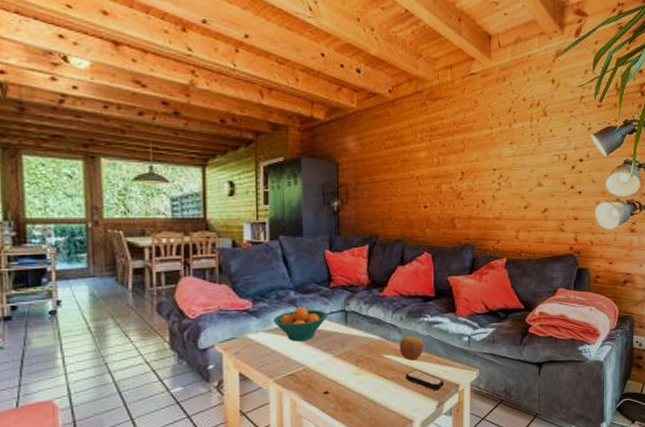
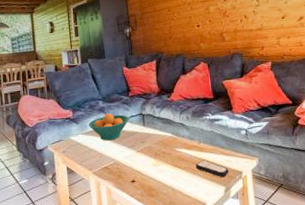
apple: present [400,336,424,361] -> none [188,132,209,153]

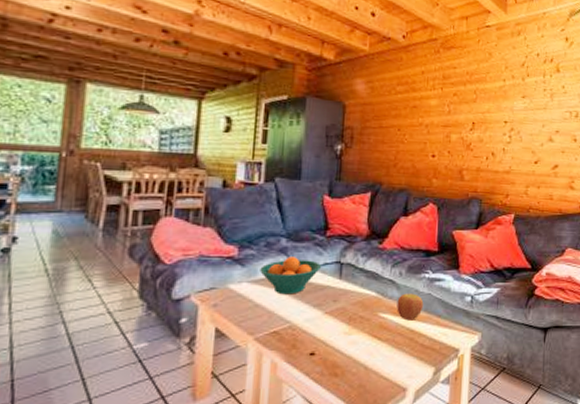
apple: none [188,132,209,153] -> present [396,293,424,321]
remote control: present [195,160,229,177] -> none [400,331,443,354]

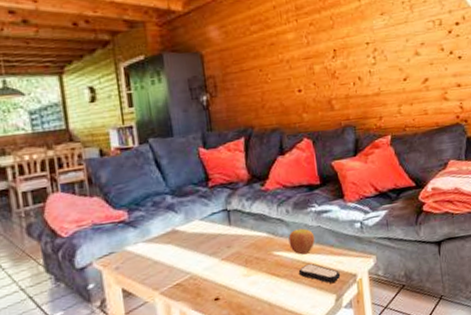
fruit bowl: present [260,257,321,295] -> none [152,211,209,249]
remote control: none [400,331,443,354] -> present [298,263,341,283]

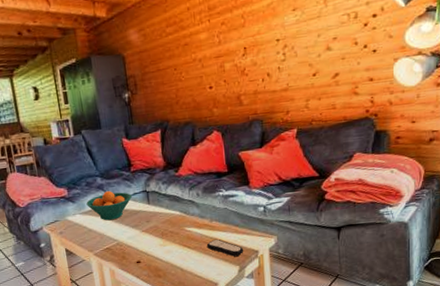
fruit bowl: none [152,211,209,249] -> present [86,191,132,221]
apple: present [288,228,315,255] -> none [198,209,222,232]

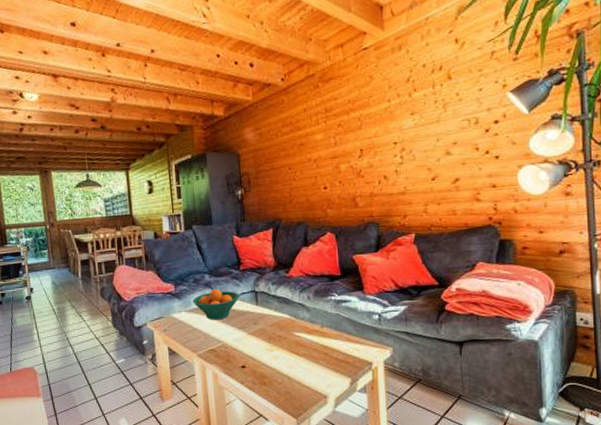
remote control: present [206,239,244,257] -> none [316,347,357,367]

